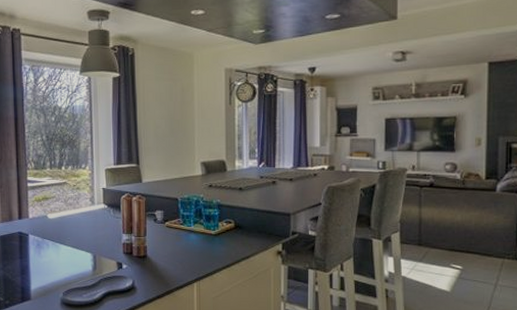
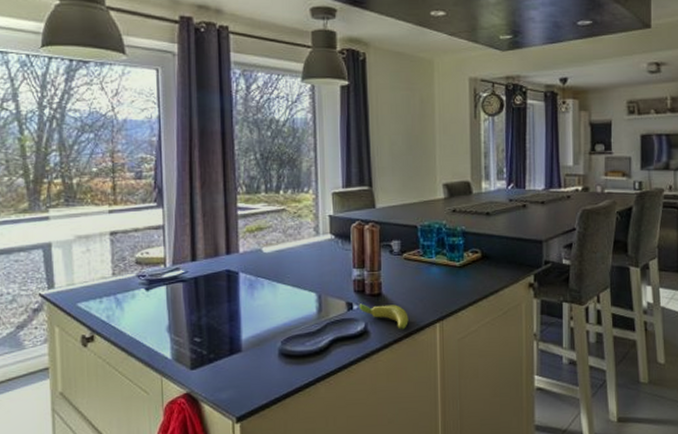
banana: none [127,264,170,287] -> present [359,303,409,330]

